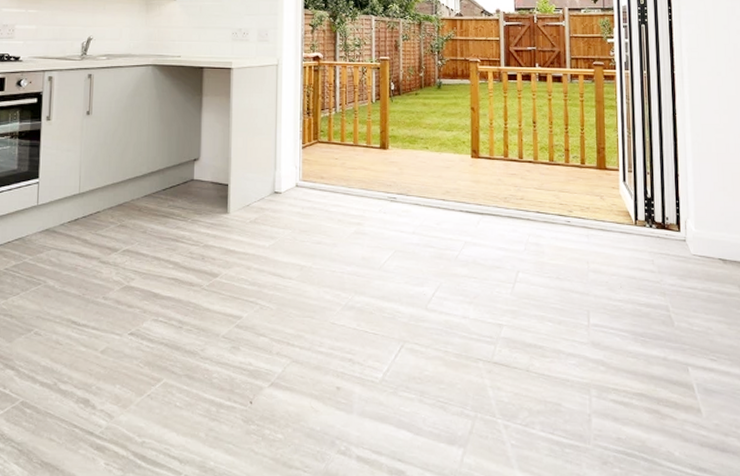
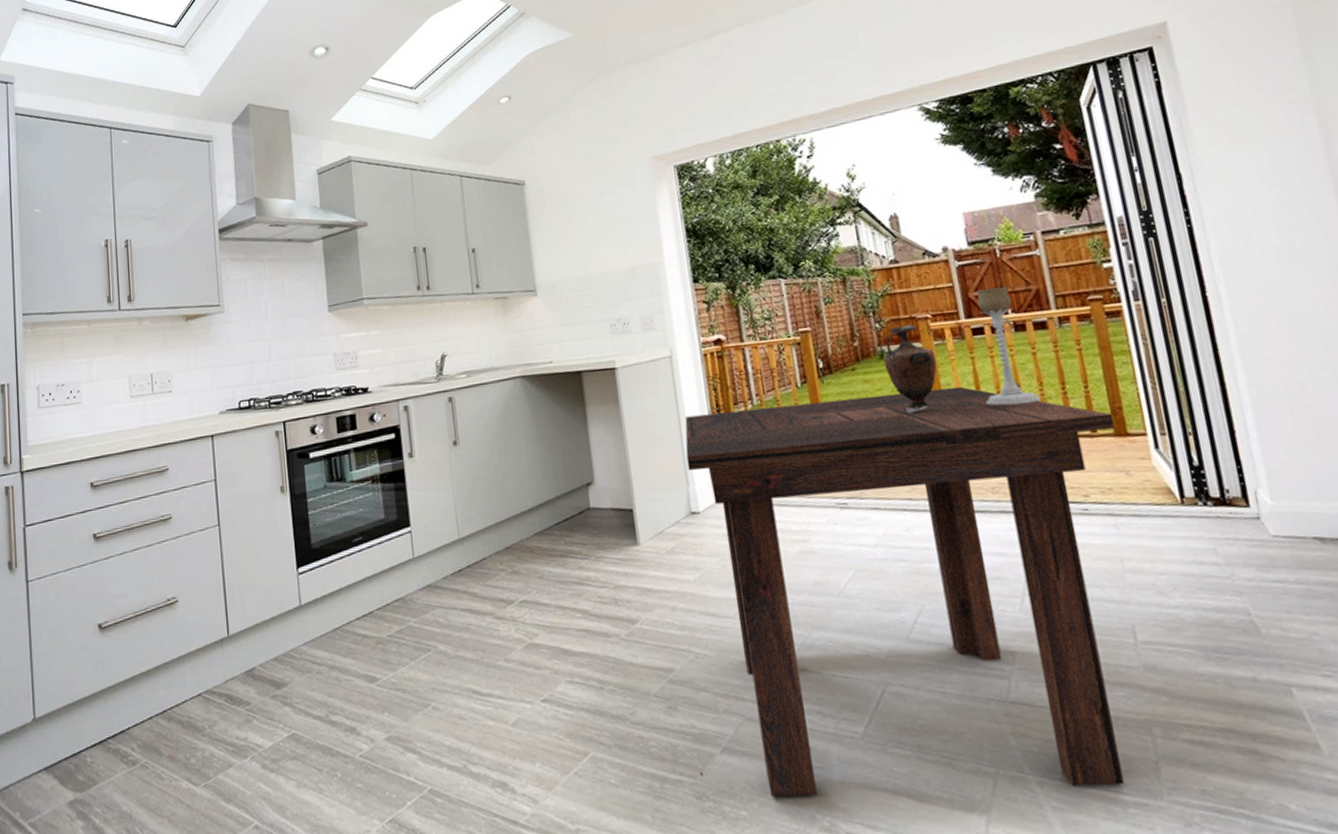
dining table: none [277,115,598,431] -> present [685,386,1125,797]
vase: none [440,64,479,134] -> present [883,323,937,414]
candle holder: none [510,46,549,137] -> present [976,287,1041,406]

